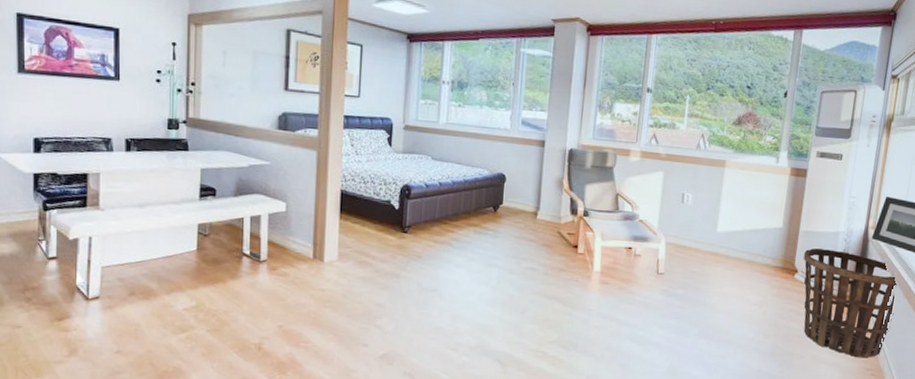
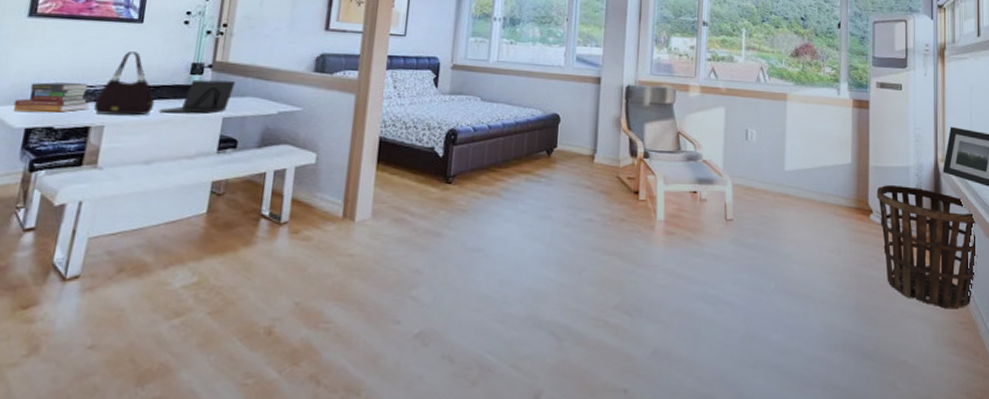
books: none [20,133,85,161] -> present [12,82,90,113]
handbag: none [88,107,140,165] -> present [93,51,155,115]
laptop: none [144,134,208,165] -> present [158,79,235,114]

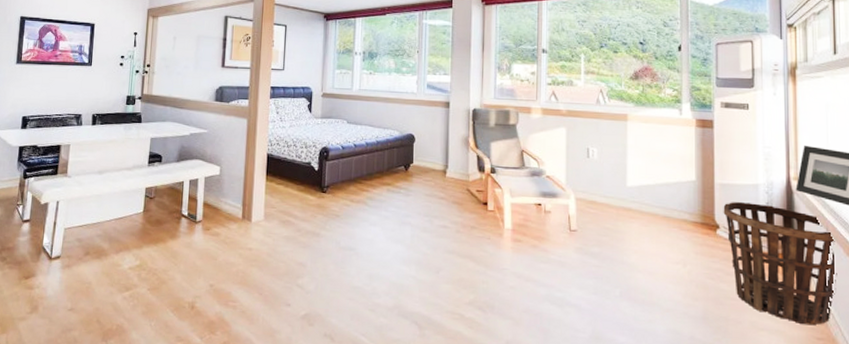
books: present [12,82,90,113] -> none [10,112,60,135]
handbag: present [93,51,155,115] -> none [62,88,103,137]
laptop: present [158,79,235,114] -> none [106,108,158,135]

